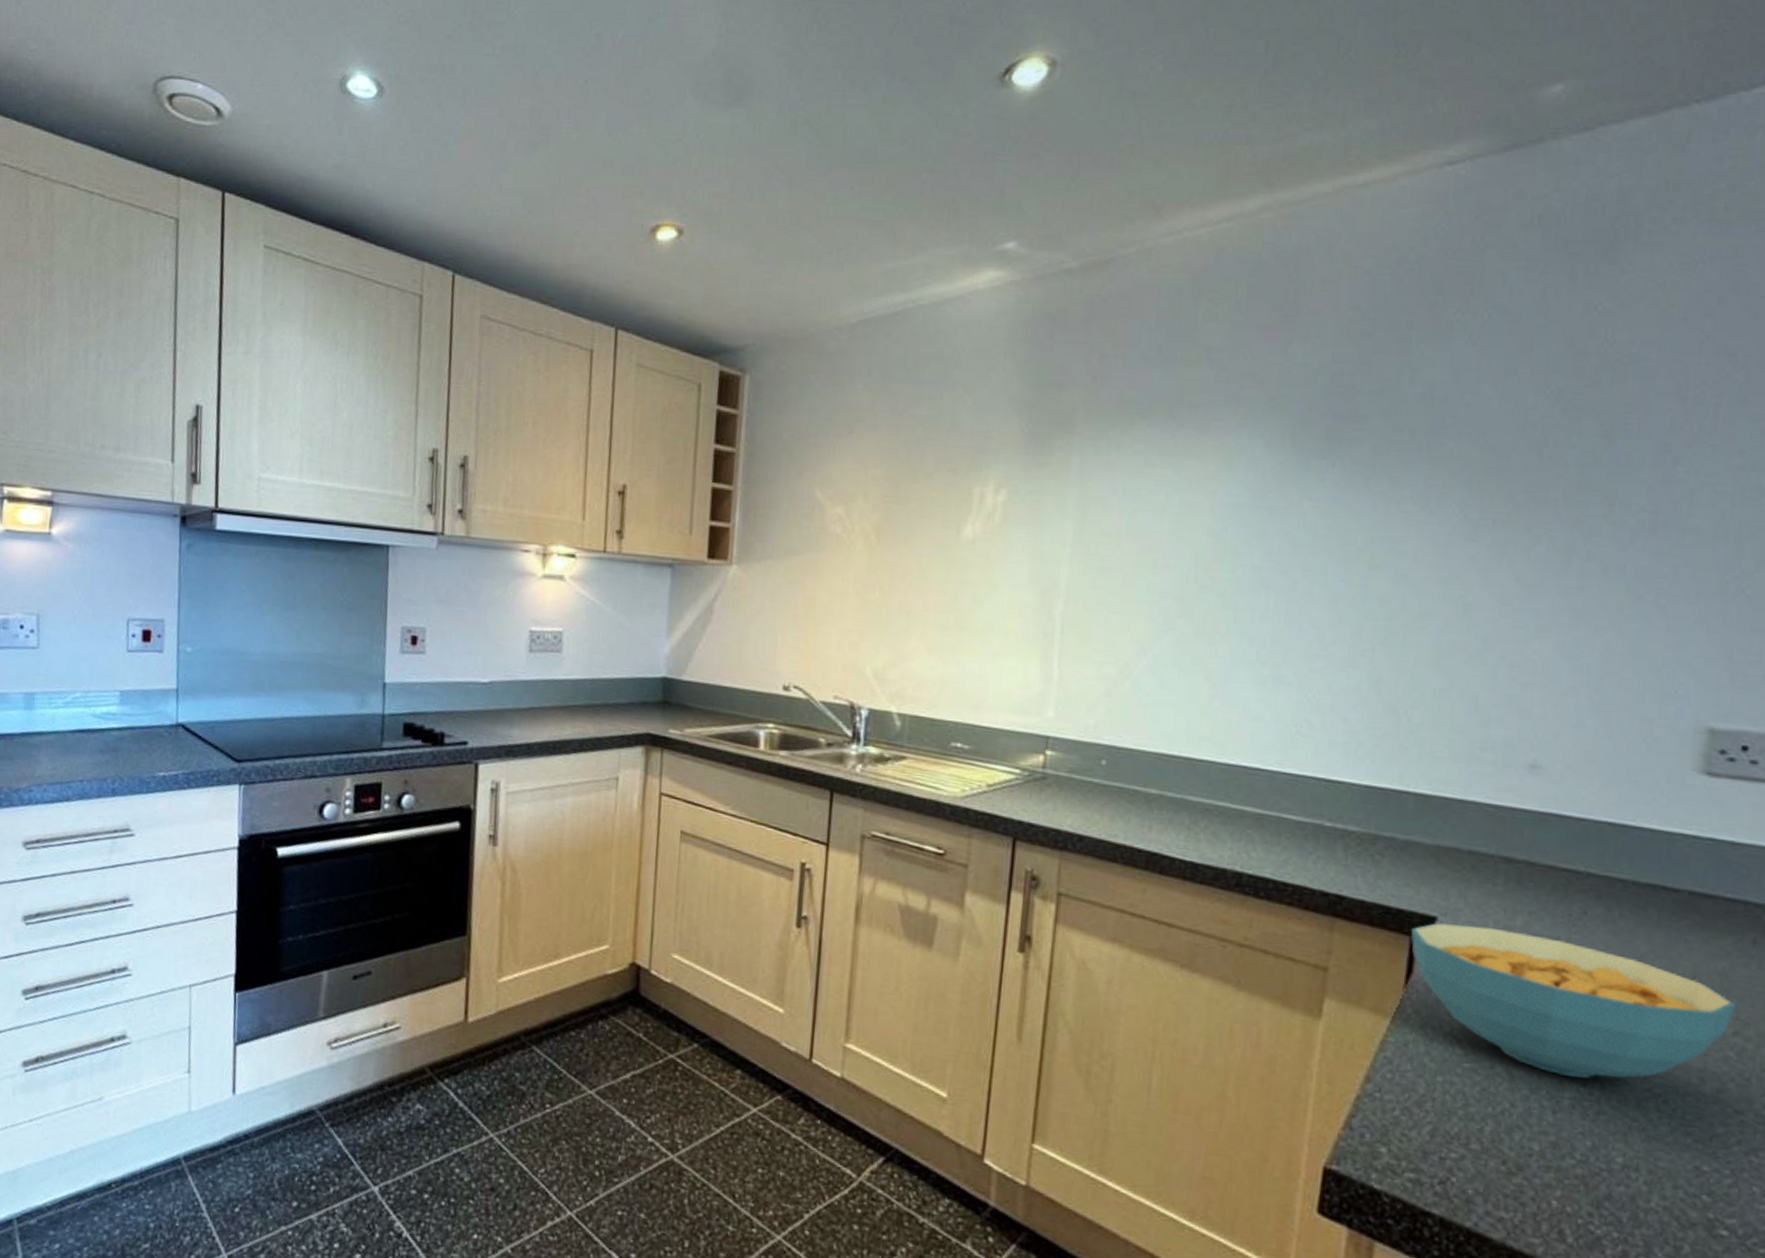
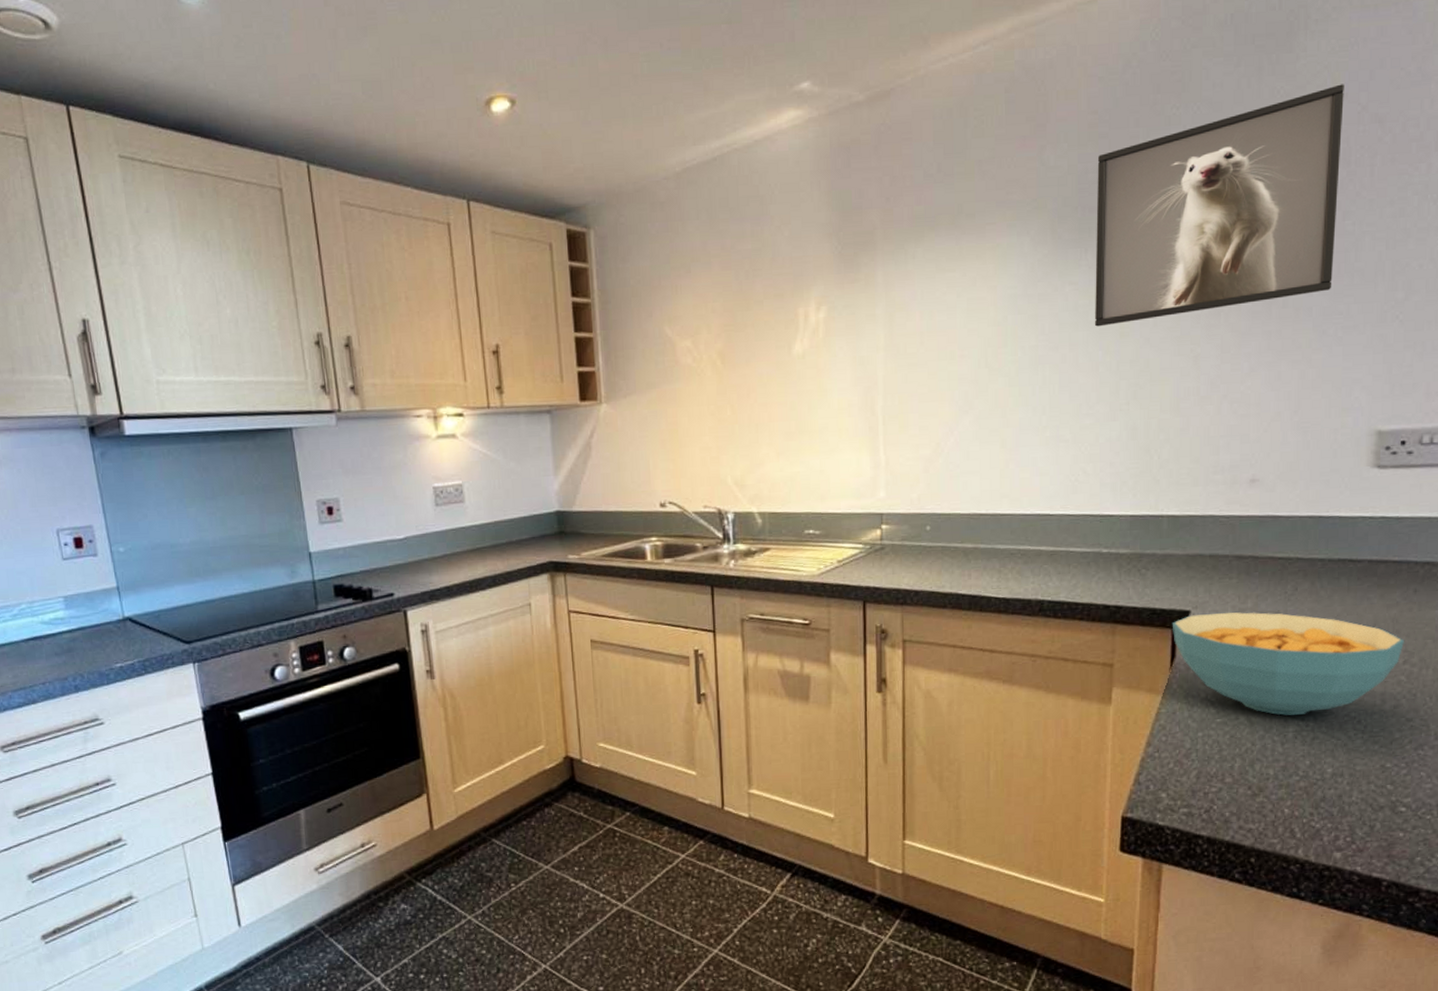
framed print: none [1336,306,1683,554] -> present [1094,84,1344,327]

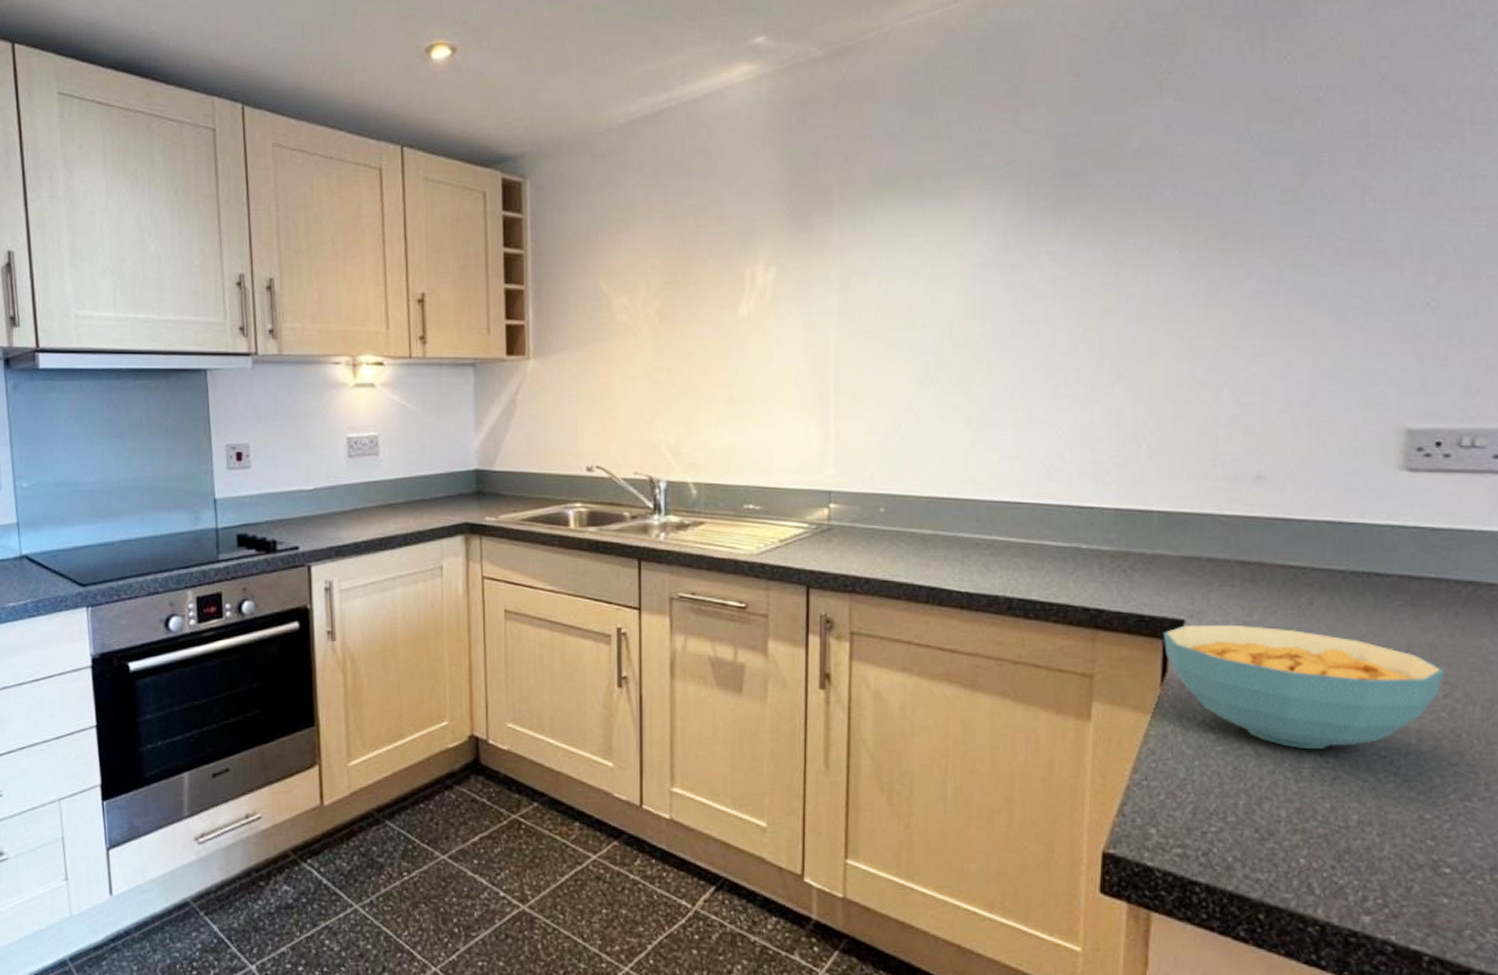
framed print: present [1094,84,1344,327] -> none [1074,51,1361,301]

